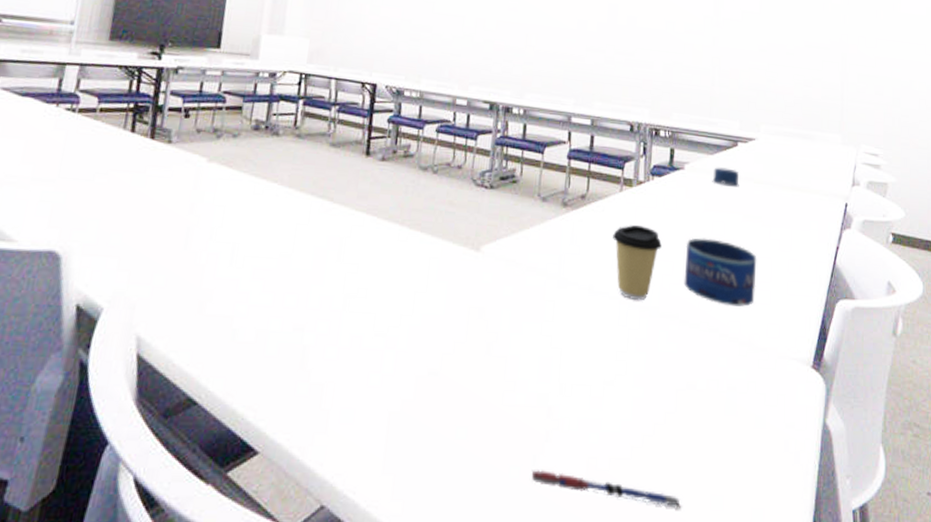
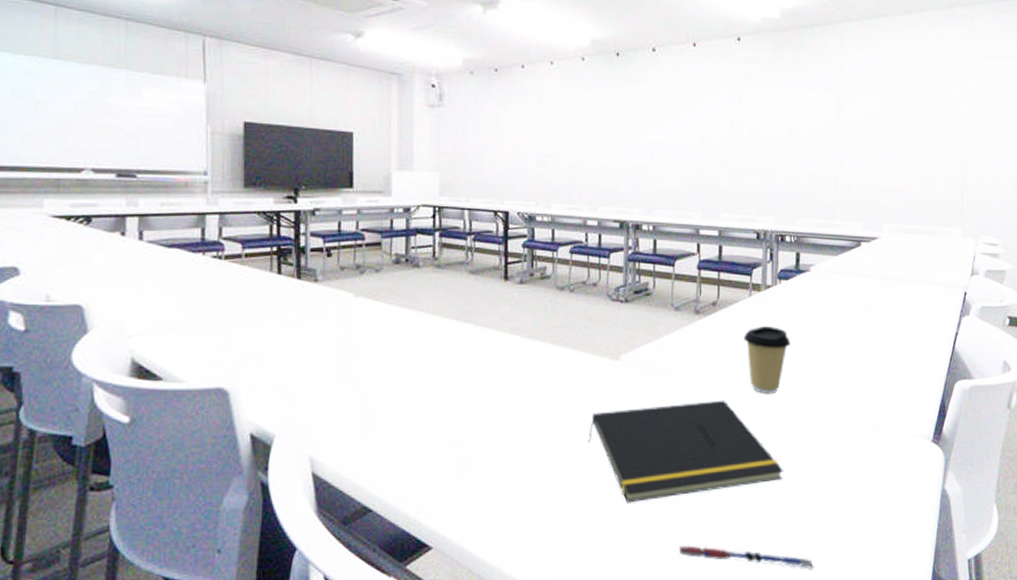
notepad: none [439,303,651,415] -> present [588,400,784,503]
water bottle: present [683,167,757,307] -> none [812,267,881,393]

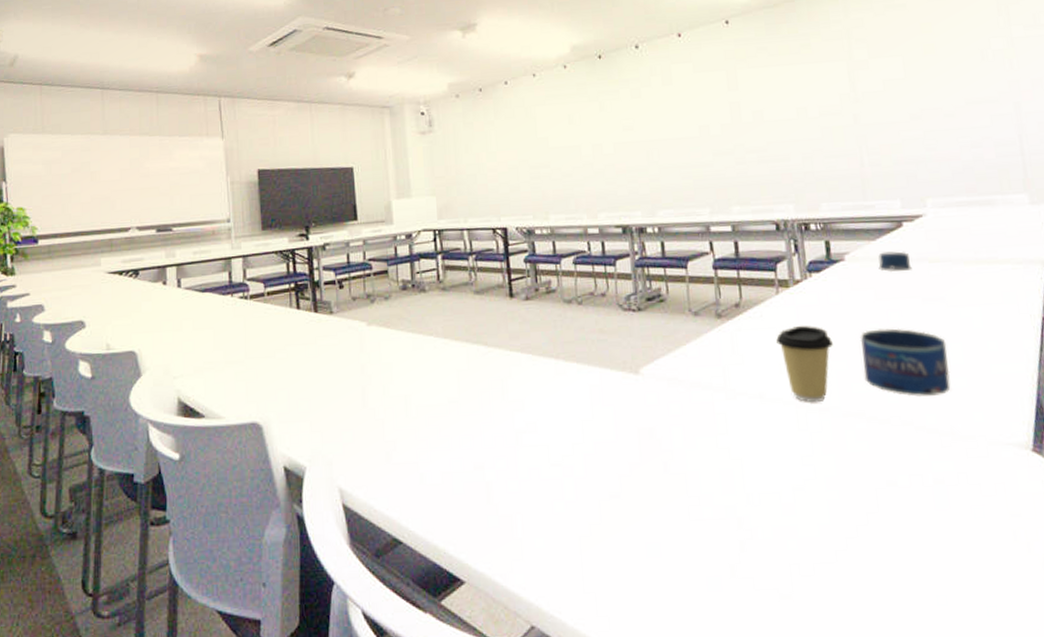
notepad: present [588,400,784,503] -> none [615,412,847,532]
pen: present [678,545,813,568] -> none [731,580,901,608]
water bottle: none [812,267,881,393] -> present [859,251,951,397]

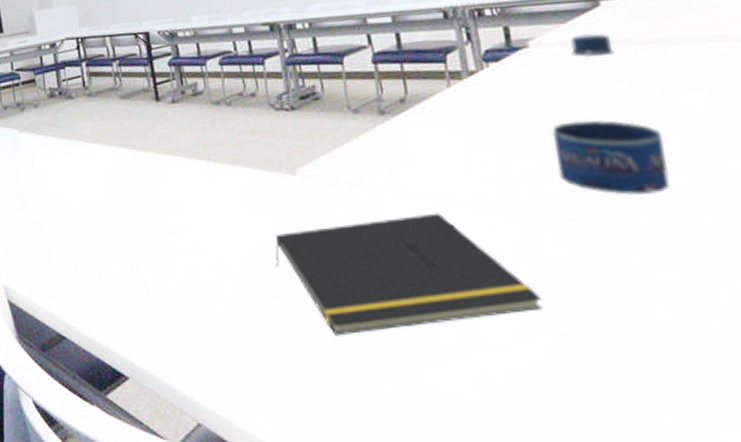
notepad: none [615,412,847,532] -> present [275,213,543,336]
coffee cup: present [776,325,833,402] -> none [450,119,519,202]

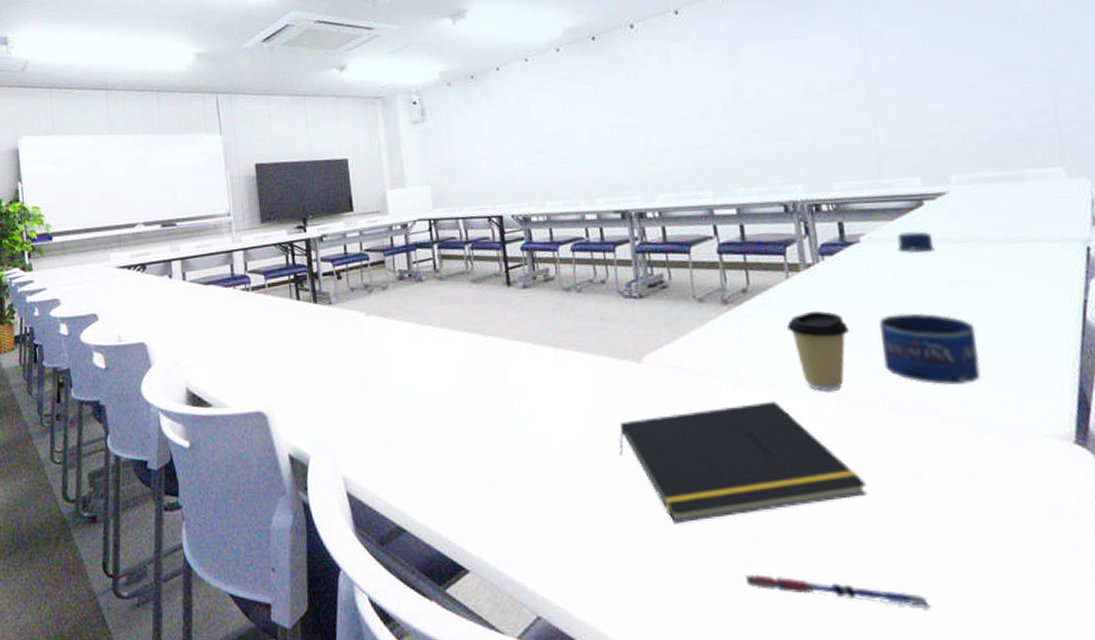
pen: none [411,388,616,427] -> present [745,574,929,607]
coffee cup: none [450,119,519,202] -> present [787,310,849,391]

